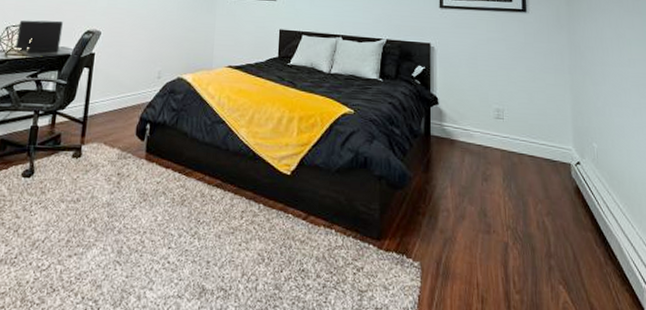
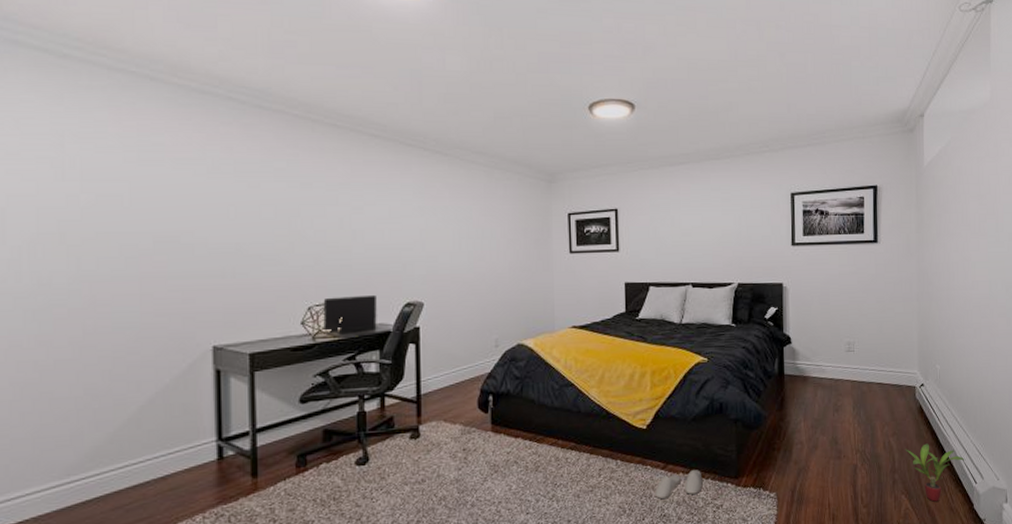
slippers: none [295,225,344,253] -> present [655,470,703,500]
potted plant: none [561,229,631,299] -> present [905,443,965,502]

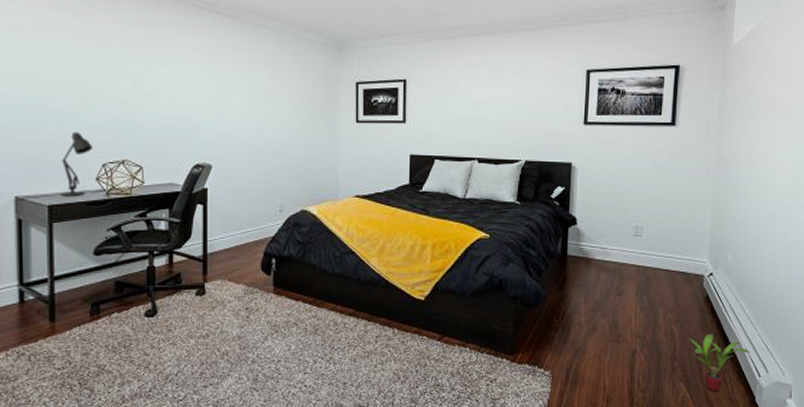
desk lamp: none [263,275,297,344] -> present [61,131,93,197]
laptop computer: present [323,294,394,339] -> none [117,154,183,196]
slippers: present [655,470,703,500] -> none [430,343,478,370]

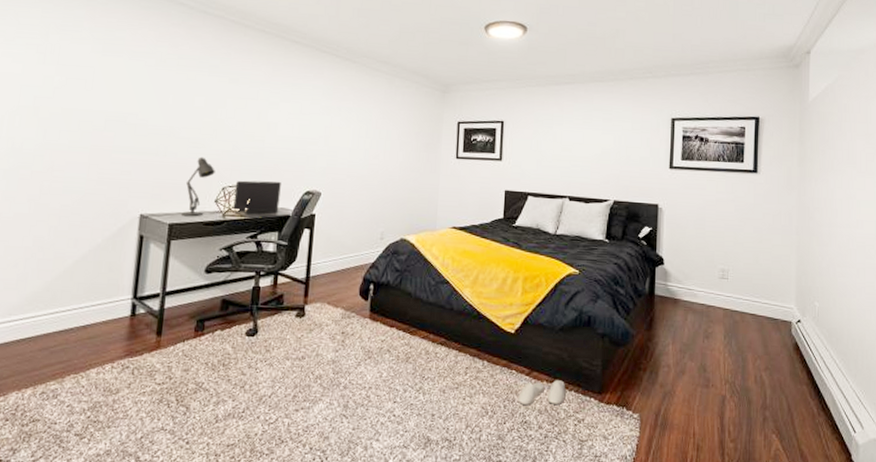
laptop computer: none [117,154,183,196] -> present [233,180,293,219]
slippers: none [430,343,478,370] -> present [518,380,566,406]
potted plant: present [687,333,750,392] -> none [777,383,843,446]

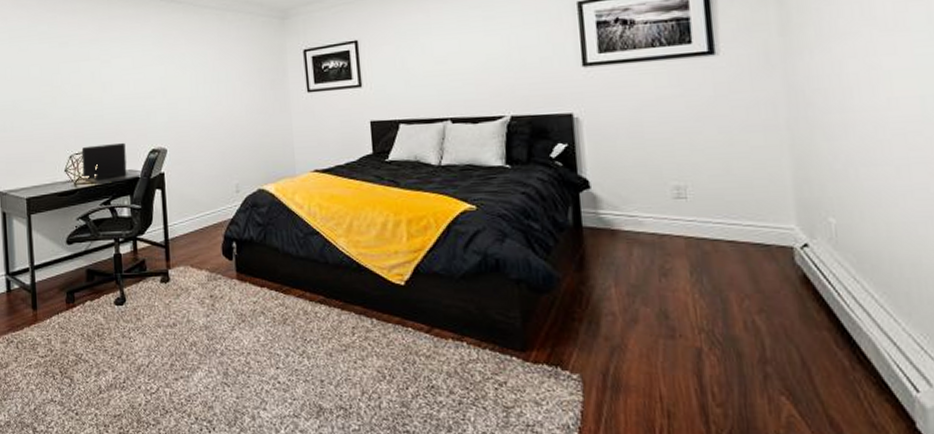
desk lamp: present [182,156,215,217] -> none [36,127,60,190]
slippers: present [518,380,566,406] -> none [419,337,479,368]

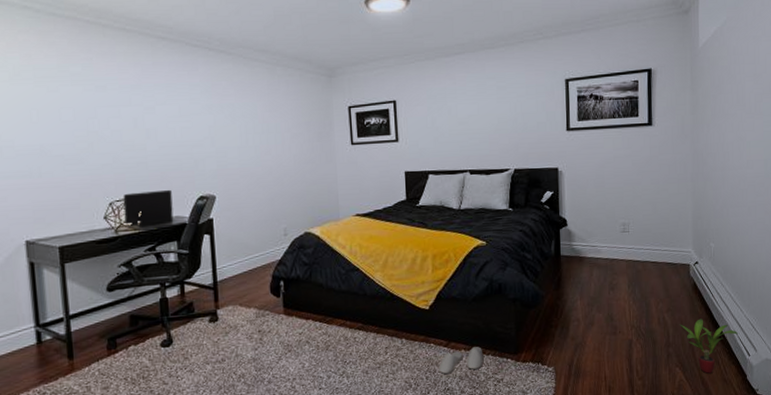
slippers: none [419,337,479,368] -> present [439,347,484,375]
potted plant: none [781,327,894,411] -> present [679,318,739,374]

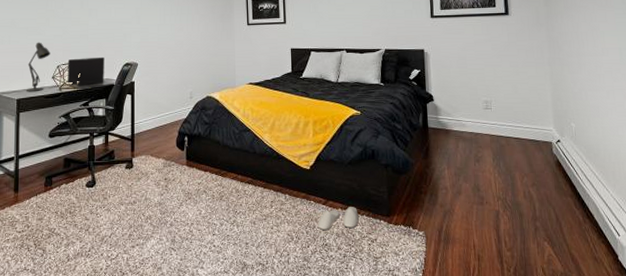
desk lamp: none [70,173,99,238] -> present [27,42,50,92]
potted plant: present [679,318,739,374] -> none [545,195,606,250]

